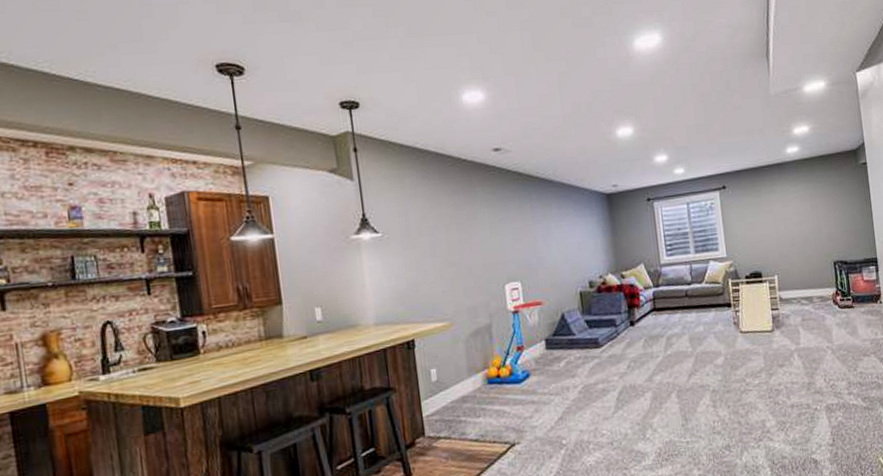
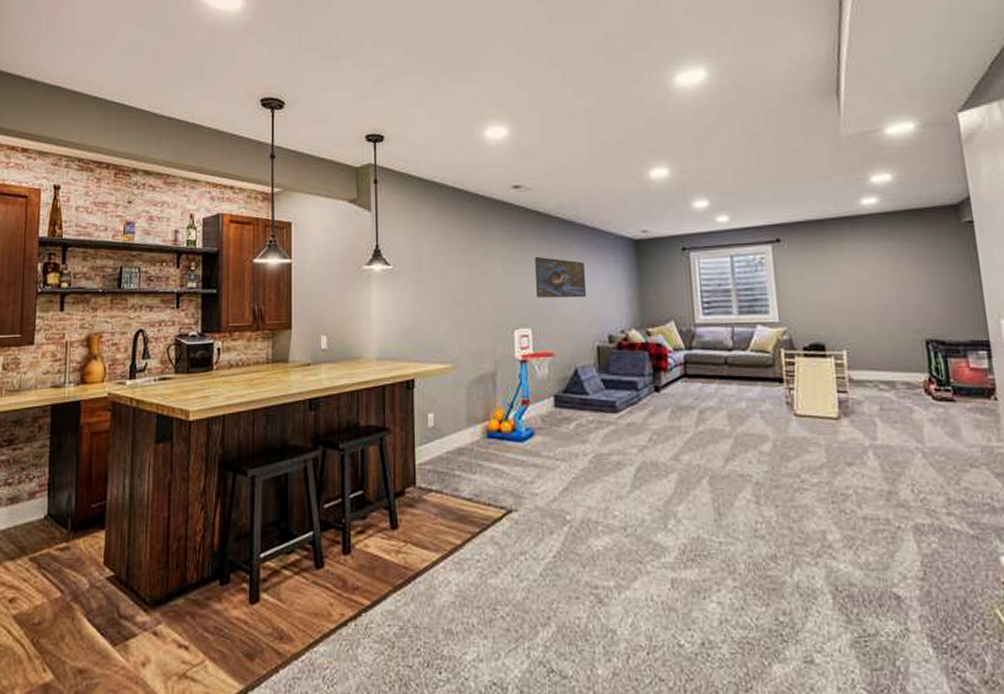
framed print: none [519,214,567,253] -> present [535,256,586,298]

